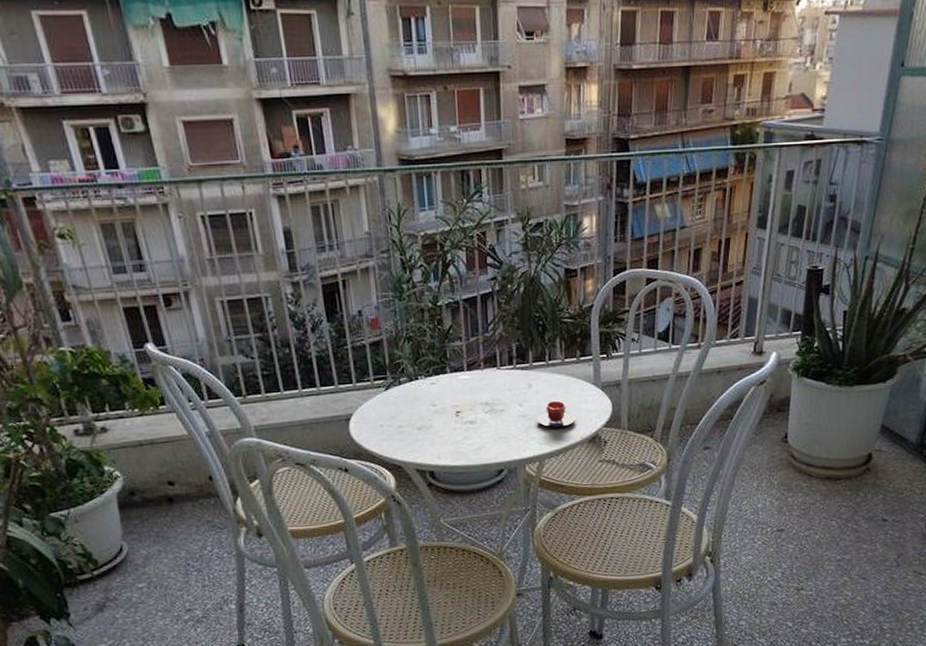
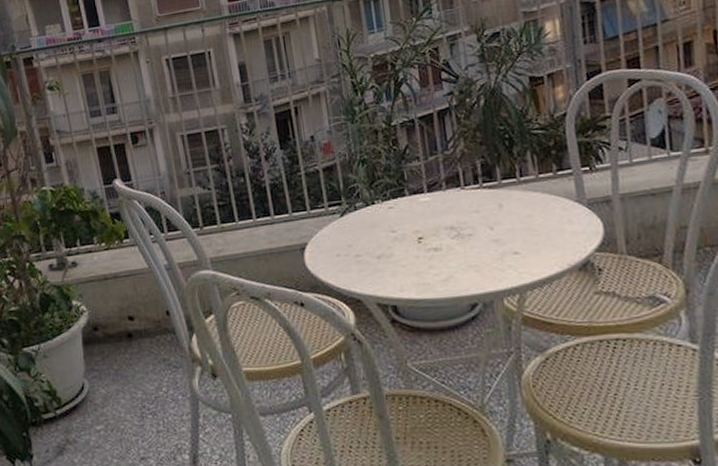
teacup: present [536,400,576,428] -> none [511,222,560,254]

